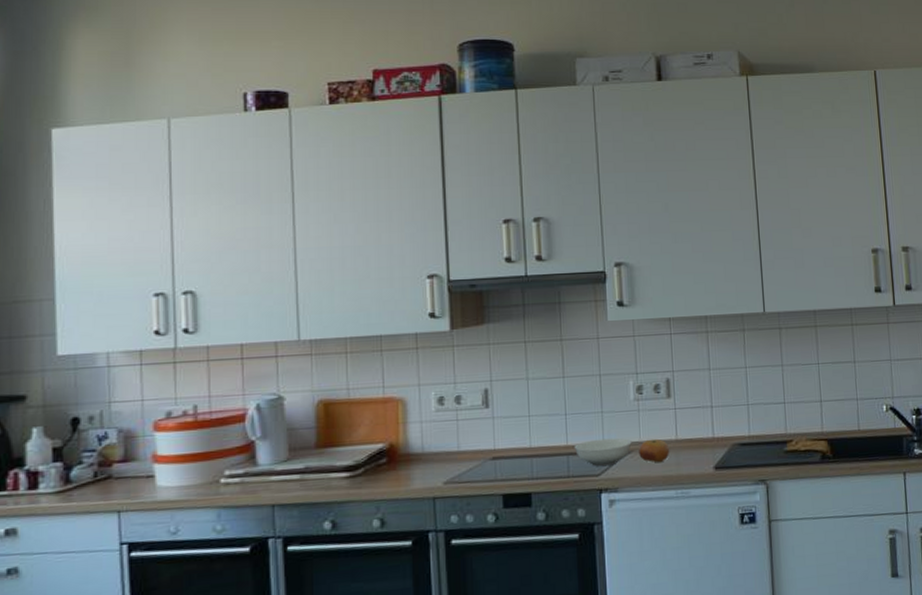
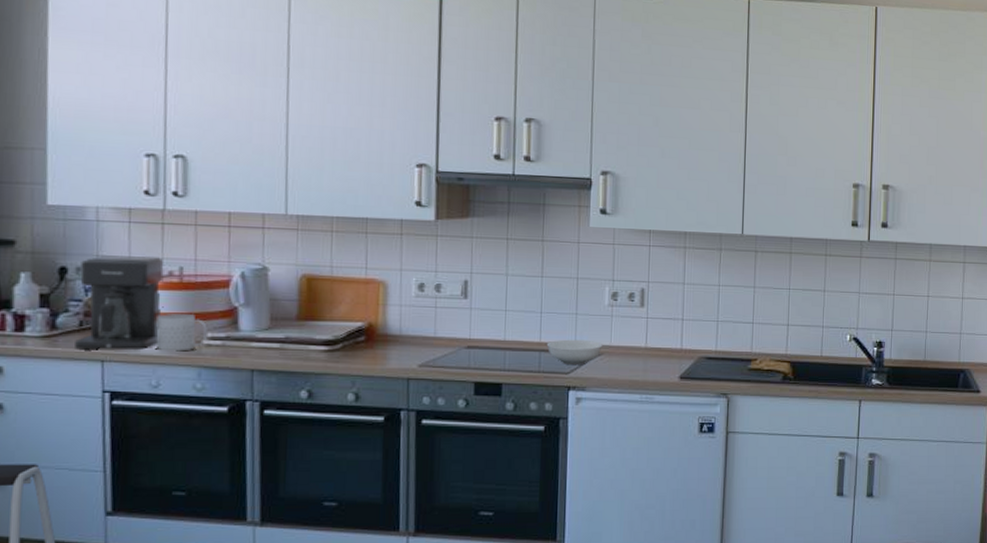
coffee maker: none [90,397,179,503] -> present [75,255,164,351]
mug: none [172,453,226,495] -> present [156,314,209,352]
fruit: present [639,438,670,463] -> none [609,344,639,368]

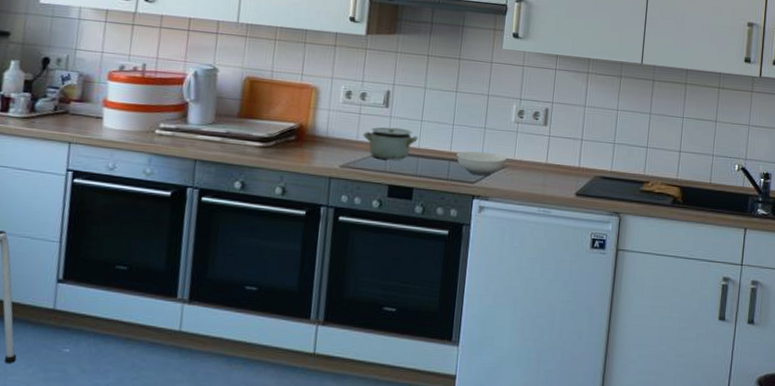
coffee maker: present [75,255,164,351] -> none [48,49,131,136]
mug: present [156,314,209,352] -> none [116,104,162,139]
saucepan: none [441,320,503,355] -> present [363,127,418,160]

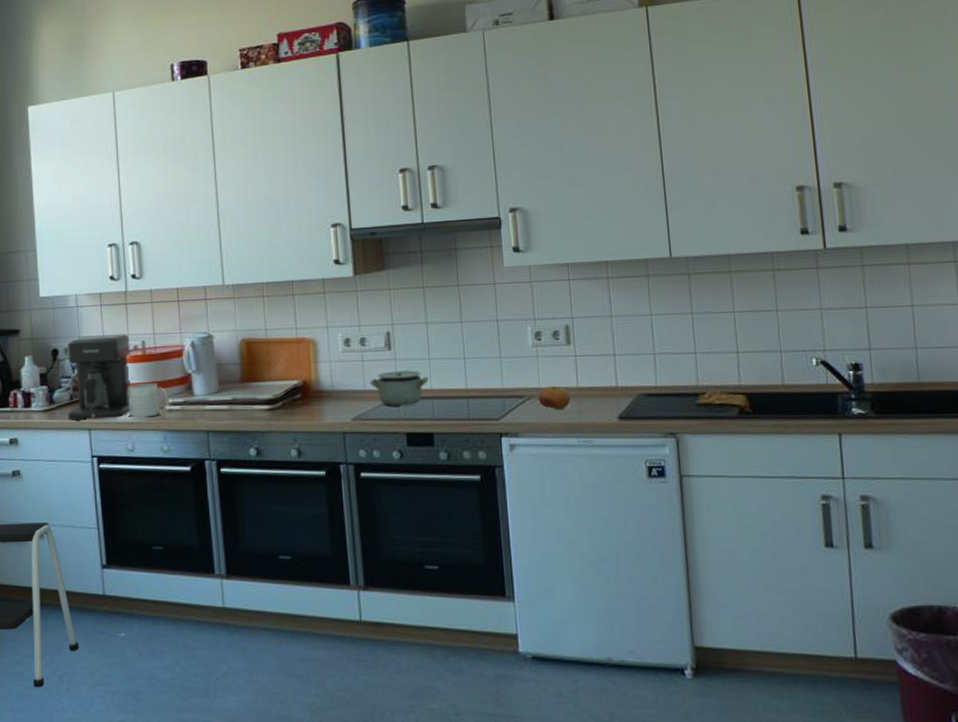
coffee maker: none [48,49,131,136] -> present [67,334,133,421]
mug: none [116,104,162,139] -> present [128,383,170,418]
bowl: present [456,151,507,176] -> none [473,383,531,411]
fruit: none [511,159,539,182] -> present [538,385,571,410]

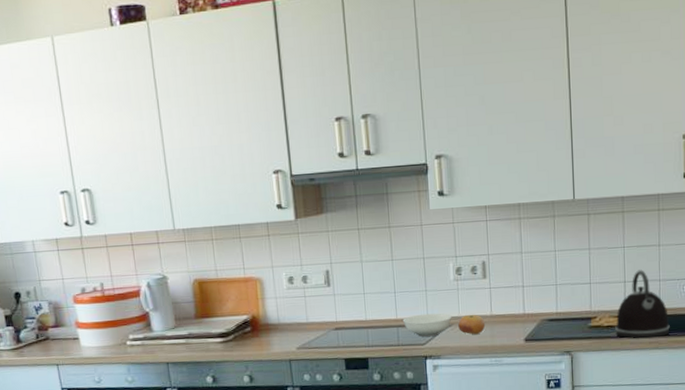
coffee maker: present [67,334,133,421] -> none [29,277,95,358]
mug: present [128,383,170,418] -> none [90,321,130,354]
saucepan: present [370,370,429,406] -> none [312,304,364,336]
bowl: none [473,383,531,411] -> present [402,313,452,337]
kettle: none [729,338,798,421] -> present [615,270,670,339]

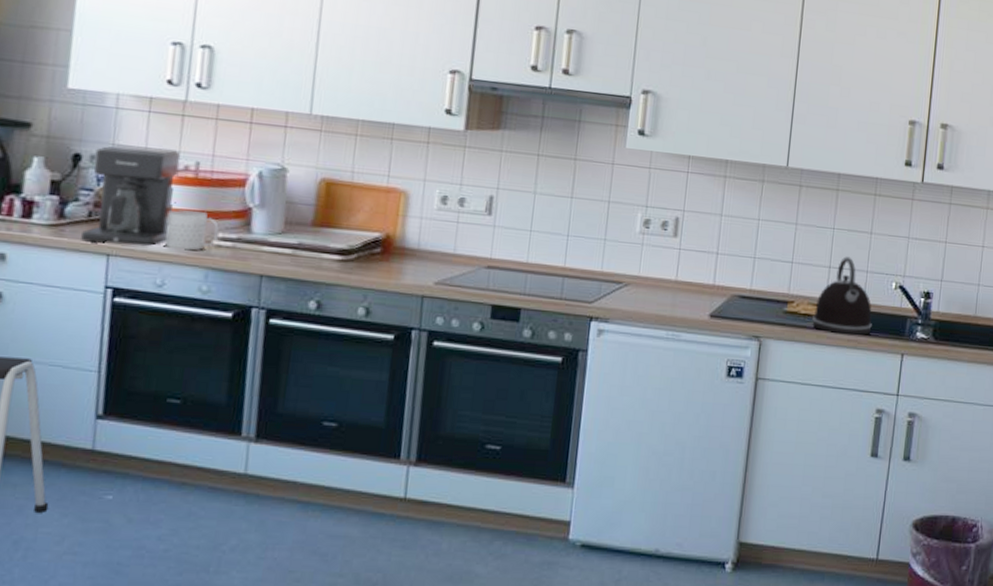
coffee maker: none [29,277,95,358] -> present [81,144,181,247]
mug: none [90,321,130,354] -> present [165,210,220,251]
bowl: present [402,313,452,337] -> none [571,266,630,295]
fruit: present [458,314,486,335] -> none [636,275,668,301]

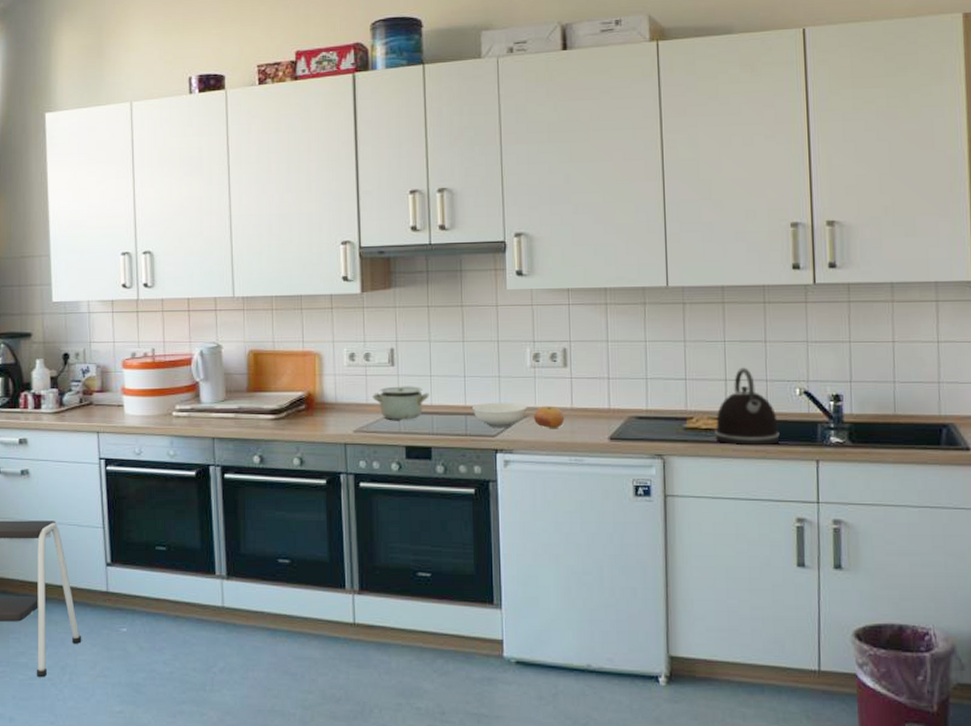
coffee maker: present [81,144,181,247] -> none [77,341,141,423]
mug: present [165,210,220,251] -> none [137,390,177,423]
saucepan: none [461,238,527,277] -> present [372,386,429,420]
bowl: none [571,266,630,295] -> present [471,402,527,428]
fruit: none [636,275,668,301] -> present [534,405,565,429]

